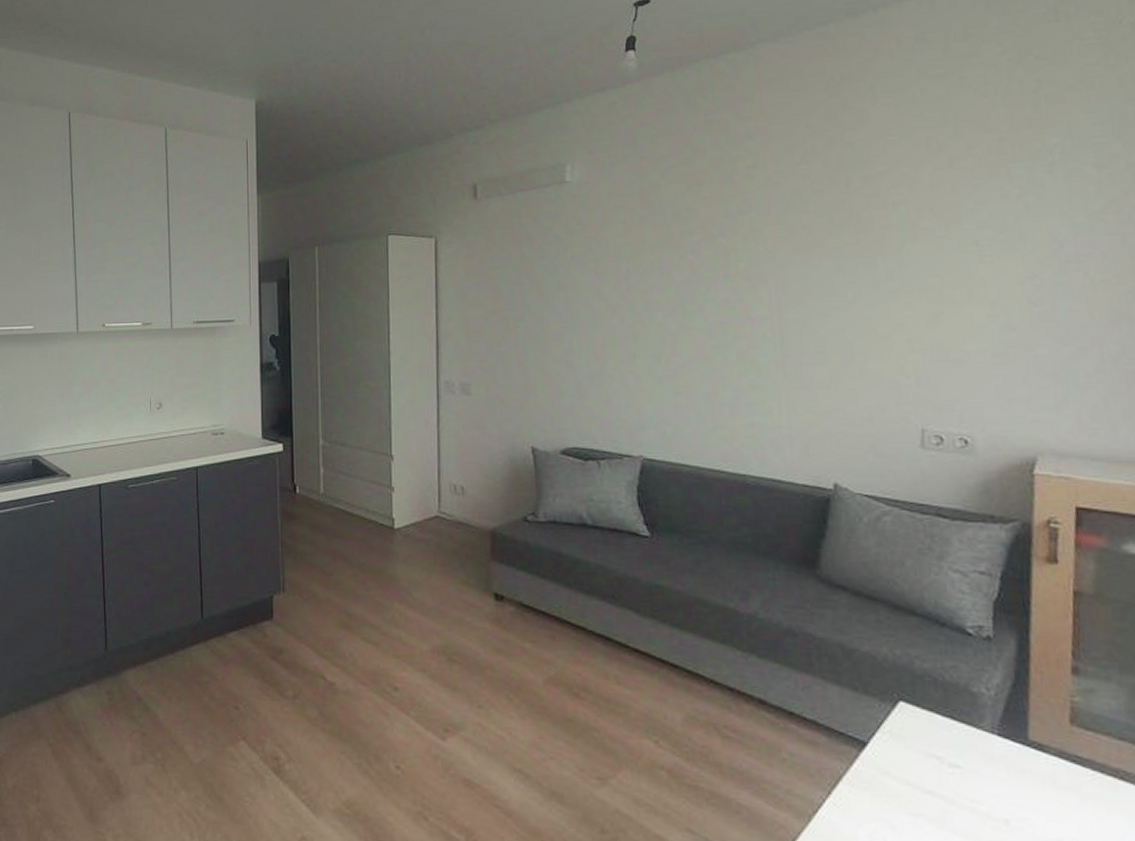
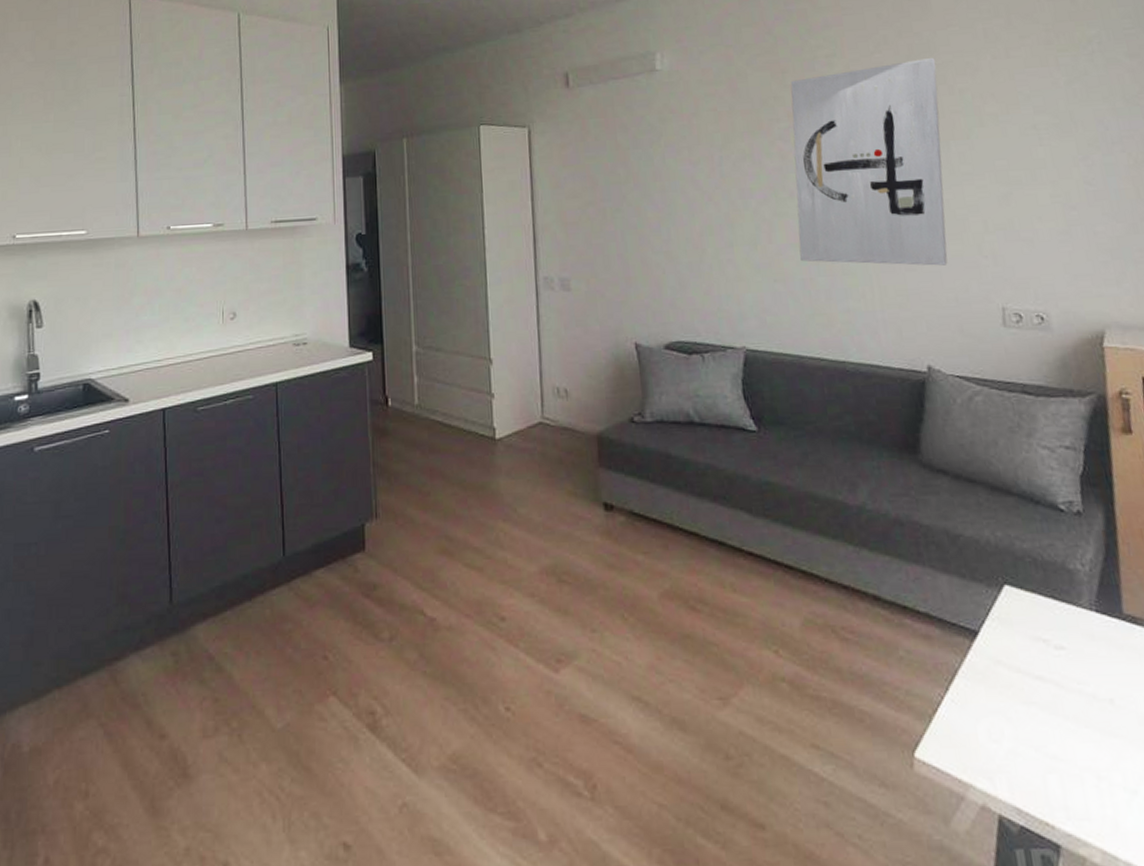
wall art: none [704,168,869,384] -> present [790,57,948,266]

